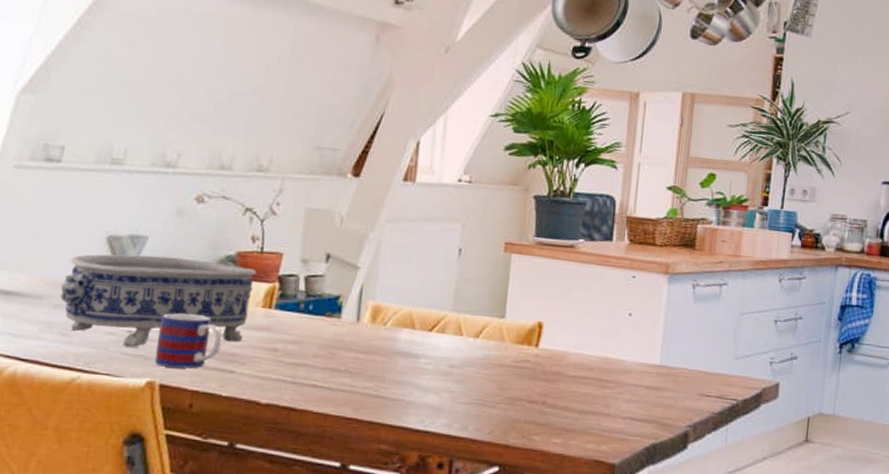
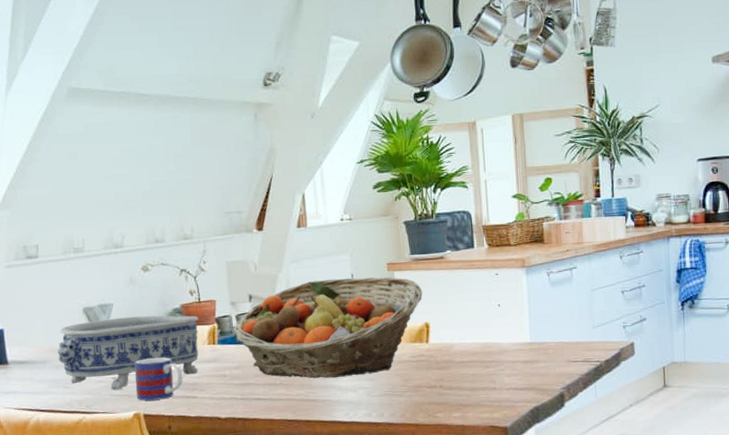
fruit basket: none [296,249,542,375] -> present [232,276,423,379]

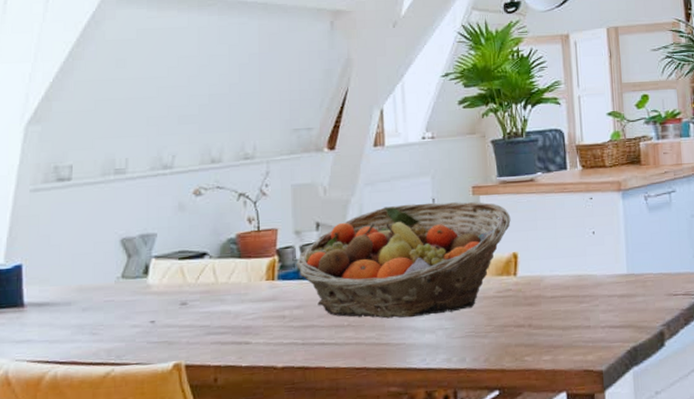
decorative bowl: present [58,315,199,391] -> none [86,246,256,337]
mug: present [134,357,183,401] -> none [177,296,235,349]

